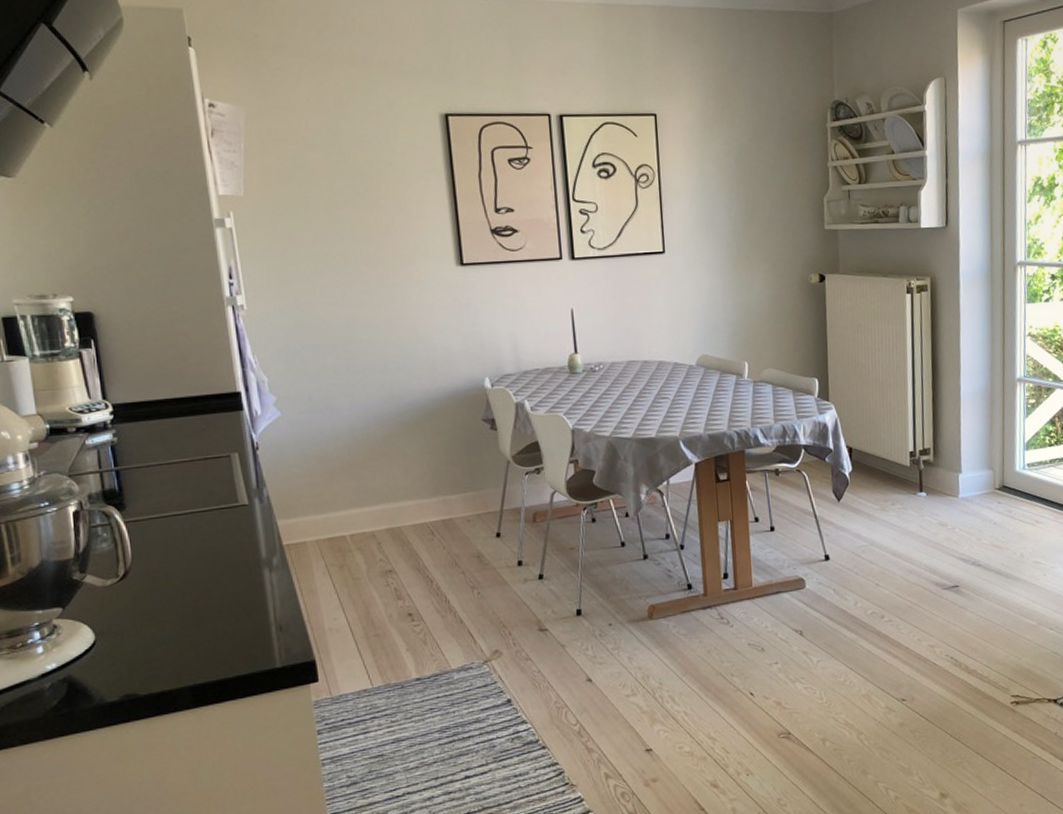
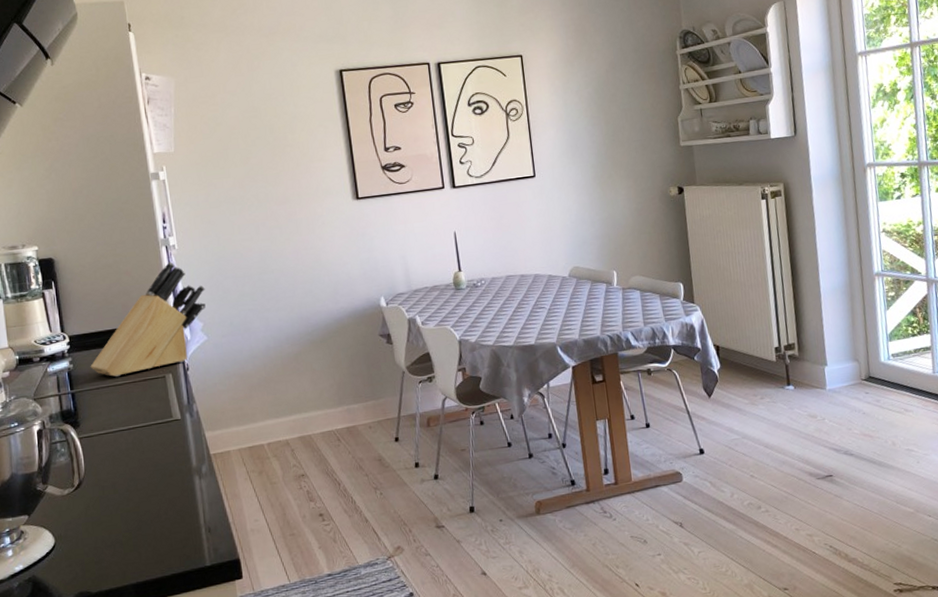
knife block: none [138,324,280,455] -> present [90,261,206,378]

